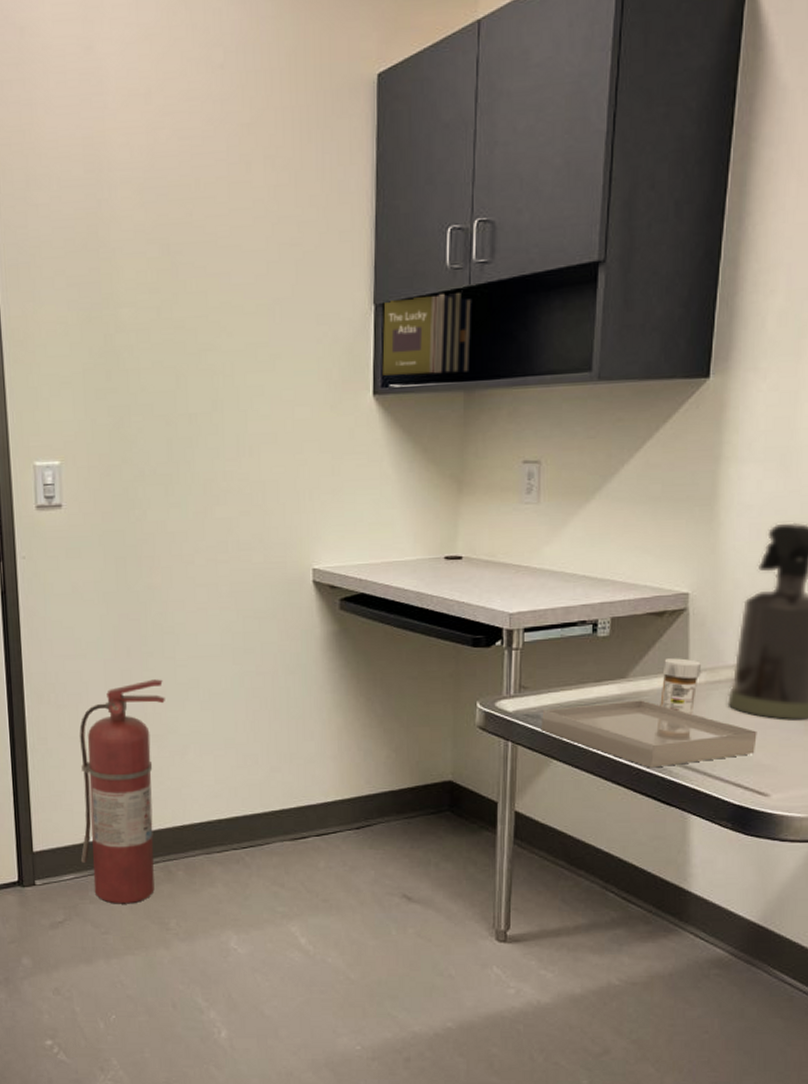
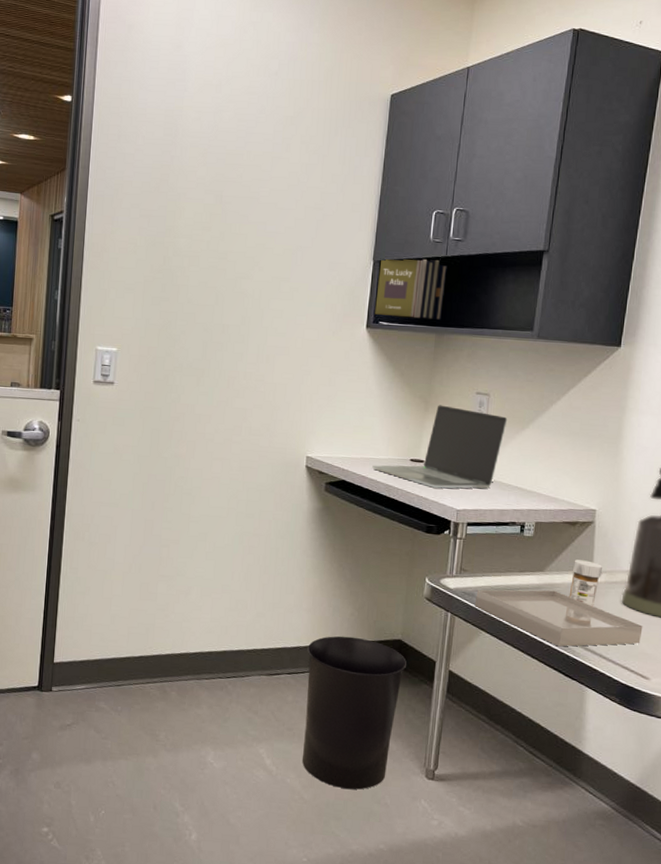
fire extinguisher: present [79,679,165,904] -> none [92,530,178,716]
waste bin: none [337,783,461,962] -> present [302,636,406,790]
laptop: none [397,482,566,590] -> present [372,405,508,489]

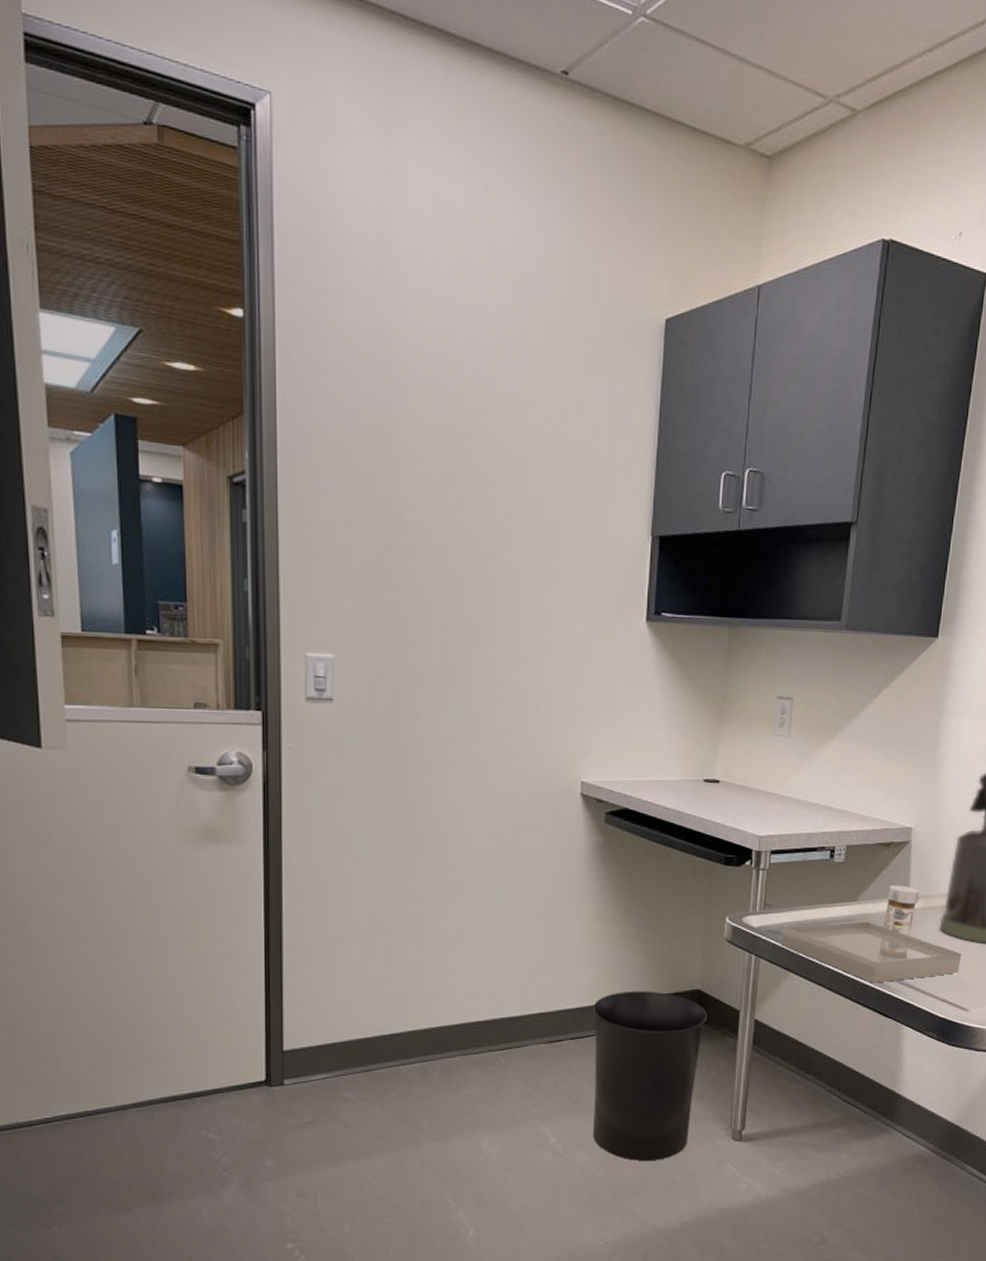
laptop: present [372,405,508,489] -> none [660,713,814,813]
books: present [375,258,448,321] -> none [656,532,741,611]

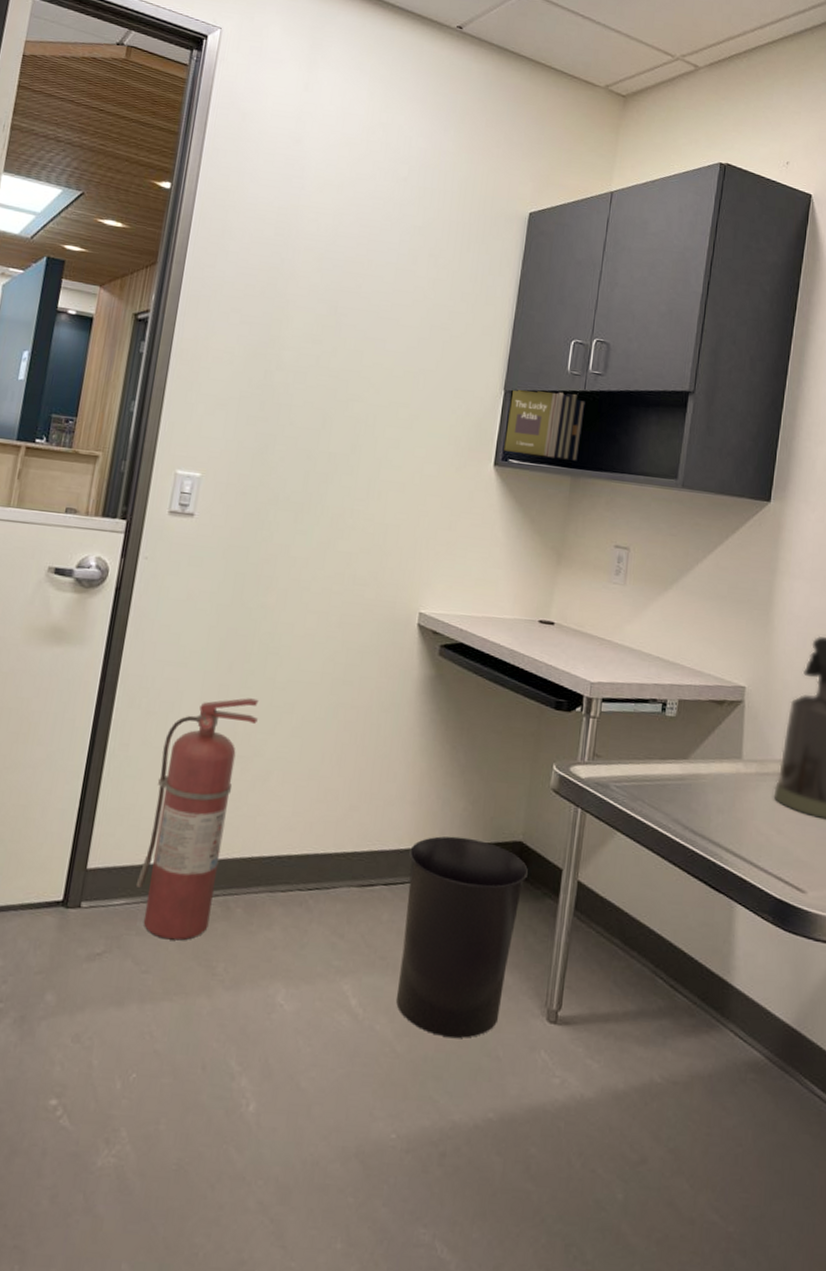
fire extinguisher: none [333,880,429,1105] -> present [135,698,259,941]
books: none [656,532,741,611] -> present [504,390,586,463]
tray: present [781,921,962,983] -> none [608,780,798,852]
medicine: present [883,885,919,936] -> none [715,745,752,803]

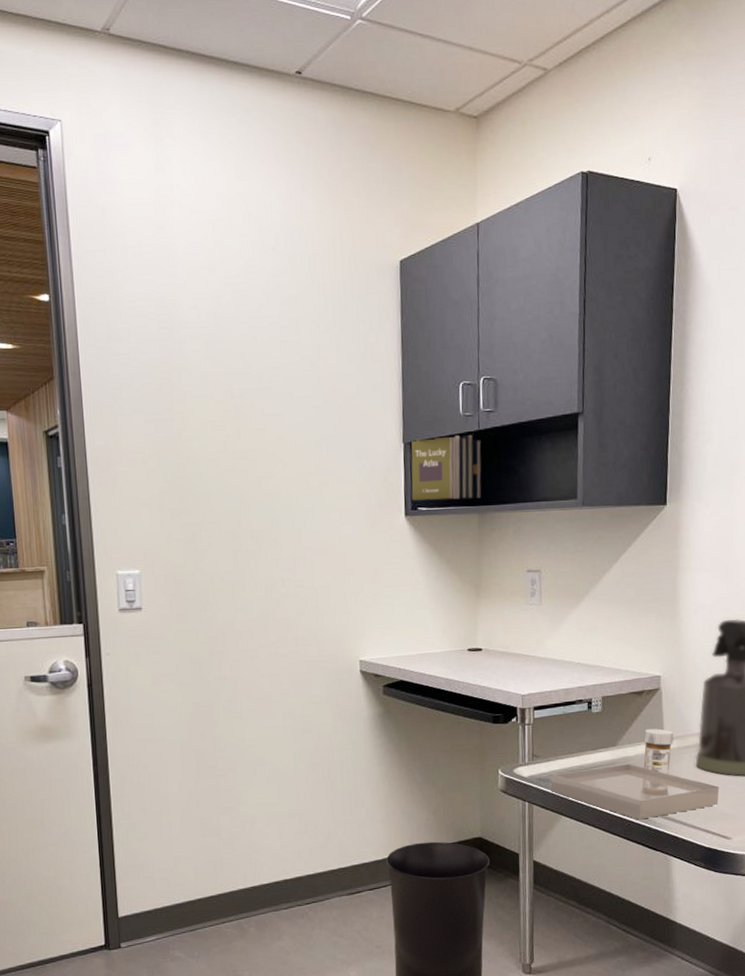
fire extinguisher: present [135,698,259,941] -> none [160,758,236,961]
tray: none [608,780,798,852] -> present [551,763,719,820]
medicine: none [715,745,752,803] -> present [643,728,673,774]

